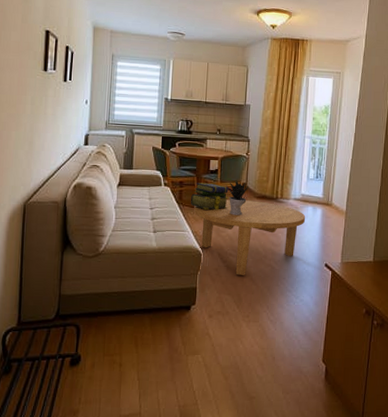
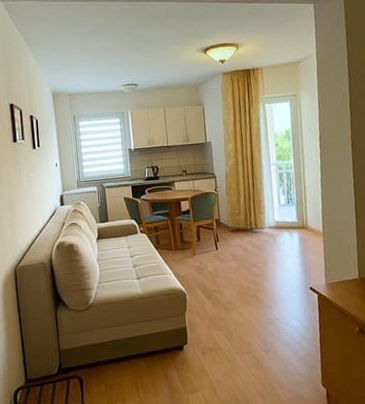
stack of books: present [190,182,229,210] -> none [167,224,204,250]
coffee table: present [194,199,306,275] -> none [172,234,284,310]
potted plant: present [225,179,248,216] -> none [199,216,222,252]

